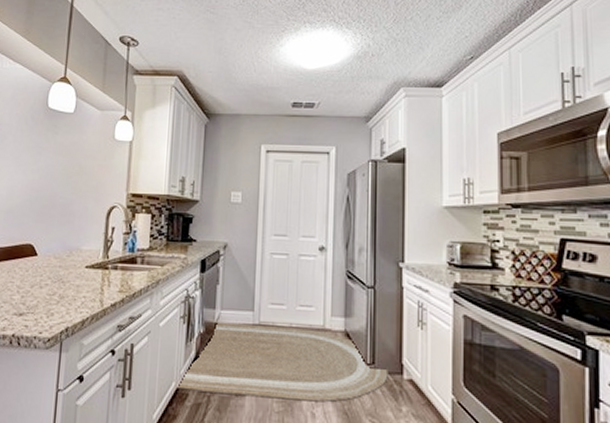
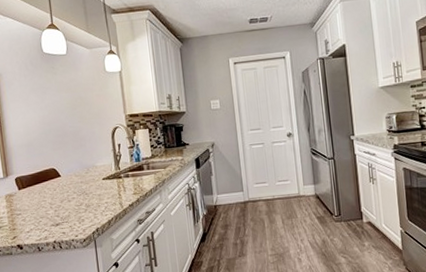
rug: present [175,321,388,402] -> none [192,197,352,260]

